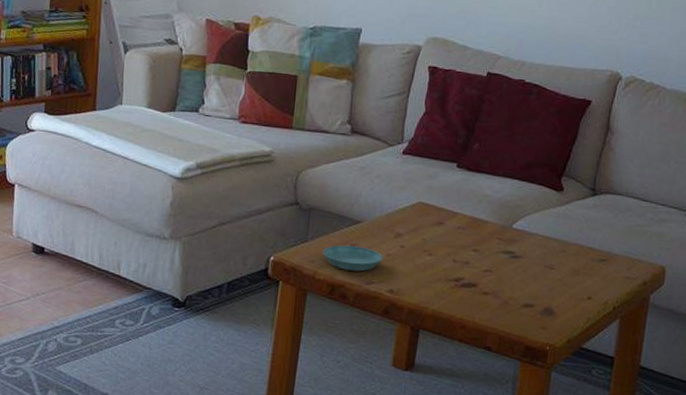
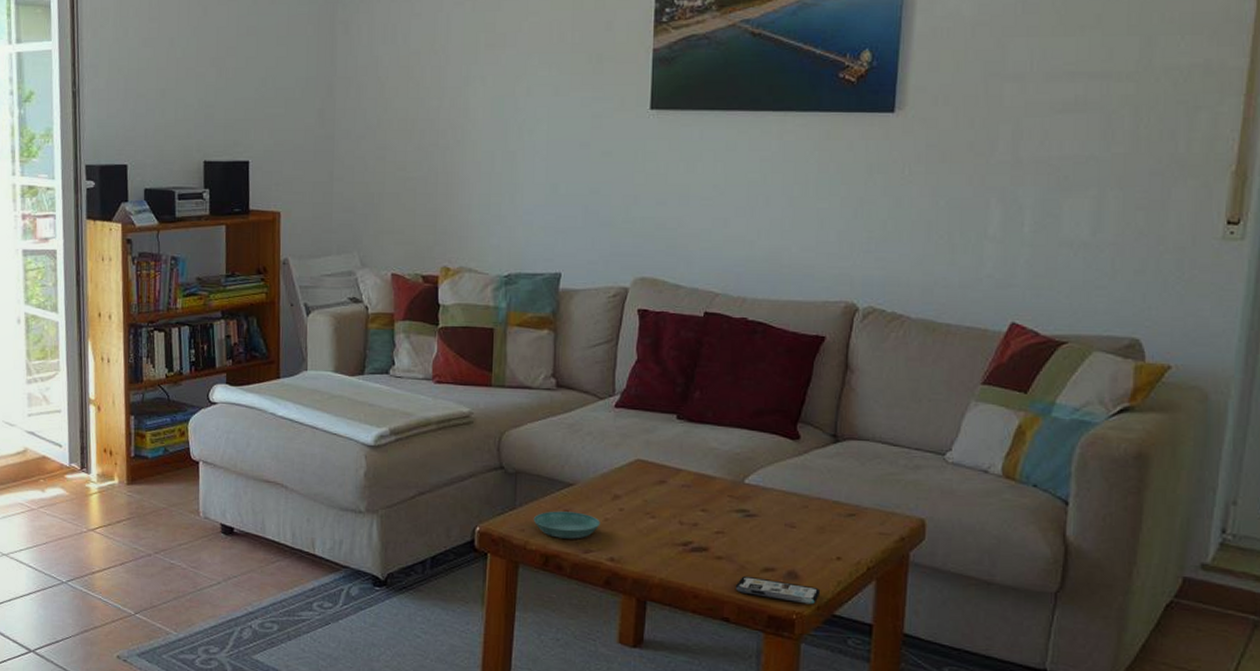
smartphone: none [498,310,572,338] -> present [735,575,821,605]

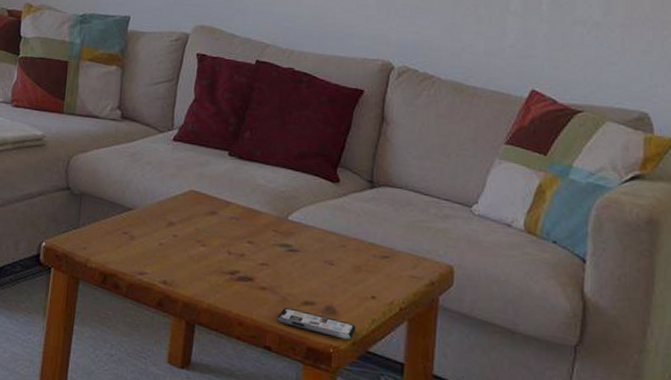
saucer: present [533,511,601,539] -> none [94,232,156,261]

